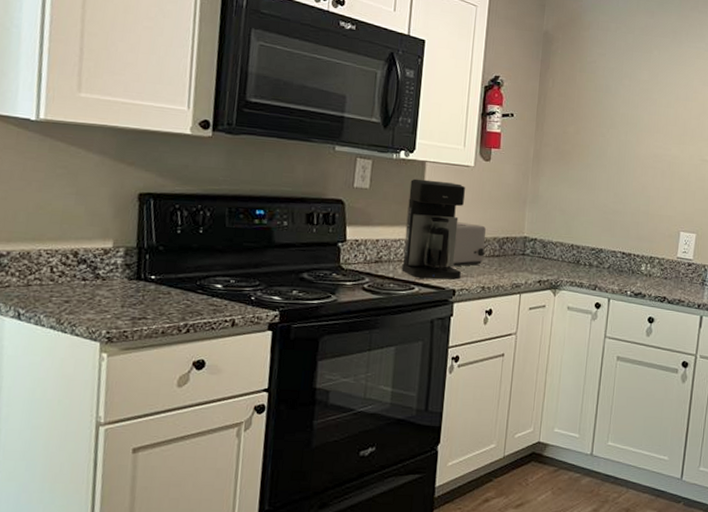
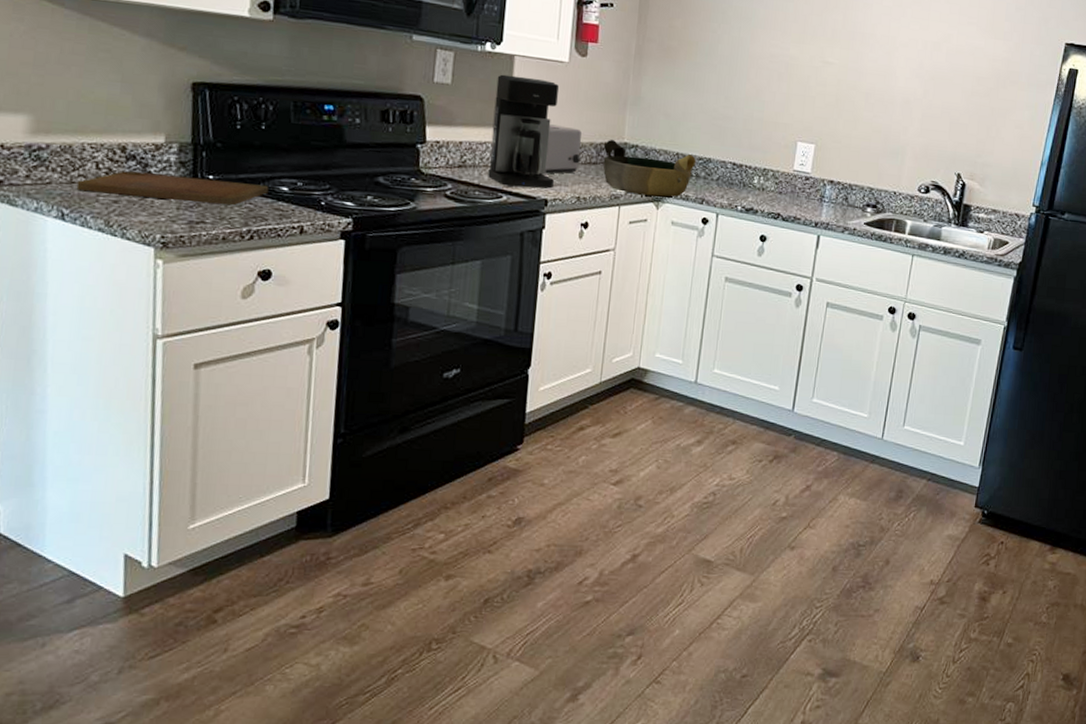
cutting board: none [32,273,205,303] -> present [76,170,269,206]
cooking pot: none [505,233,590,285] -> present [603,139,697,197]

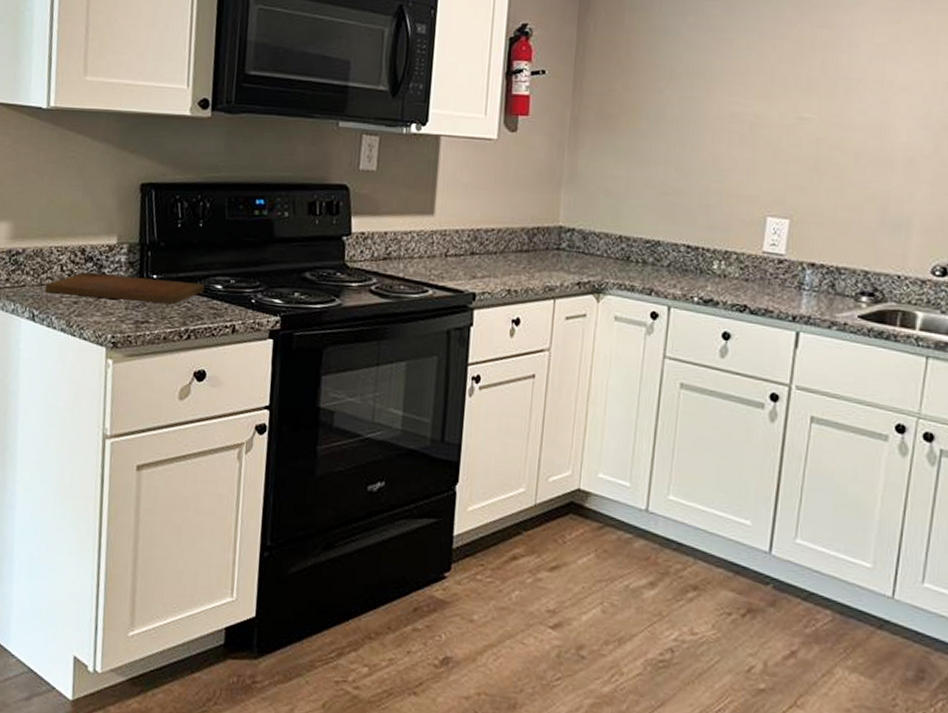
coffee maker: present [488,74,559,190] -> none [413,157,487,282]
toaster: present [545,124,582,174] -> none [473,209,512,265]
cooking pot: present [603,139,697,197] -> none [535,222,643,288]

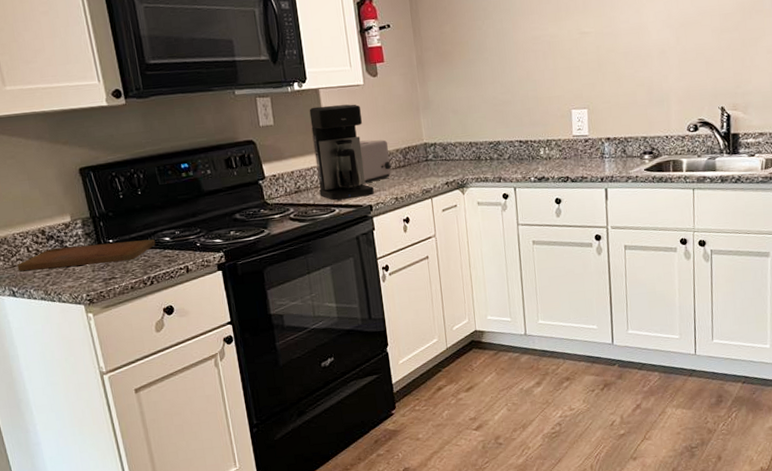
coffee maker: none [413,157,487,282] -> present [309,104,374,201]
toaster: none [473,209,512,265] -> present [360,139,391,184]

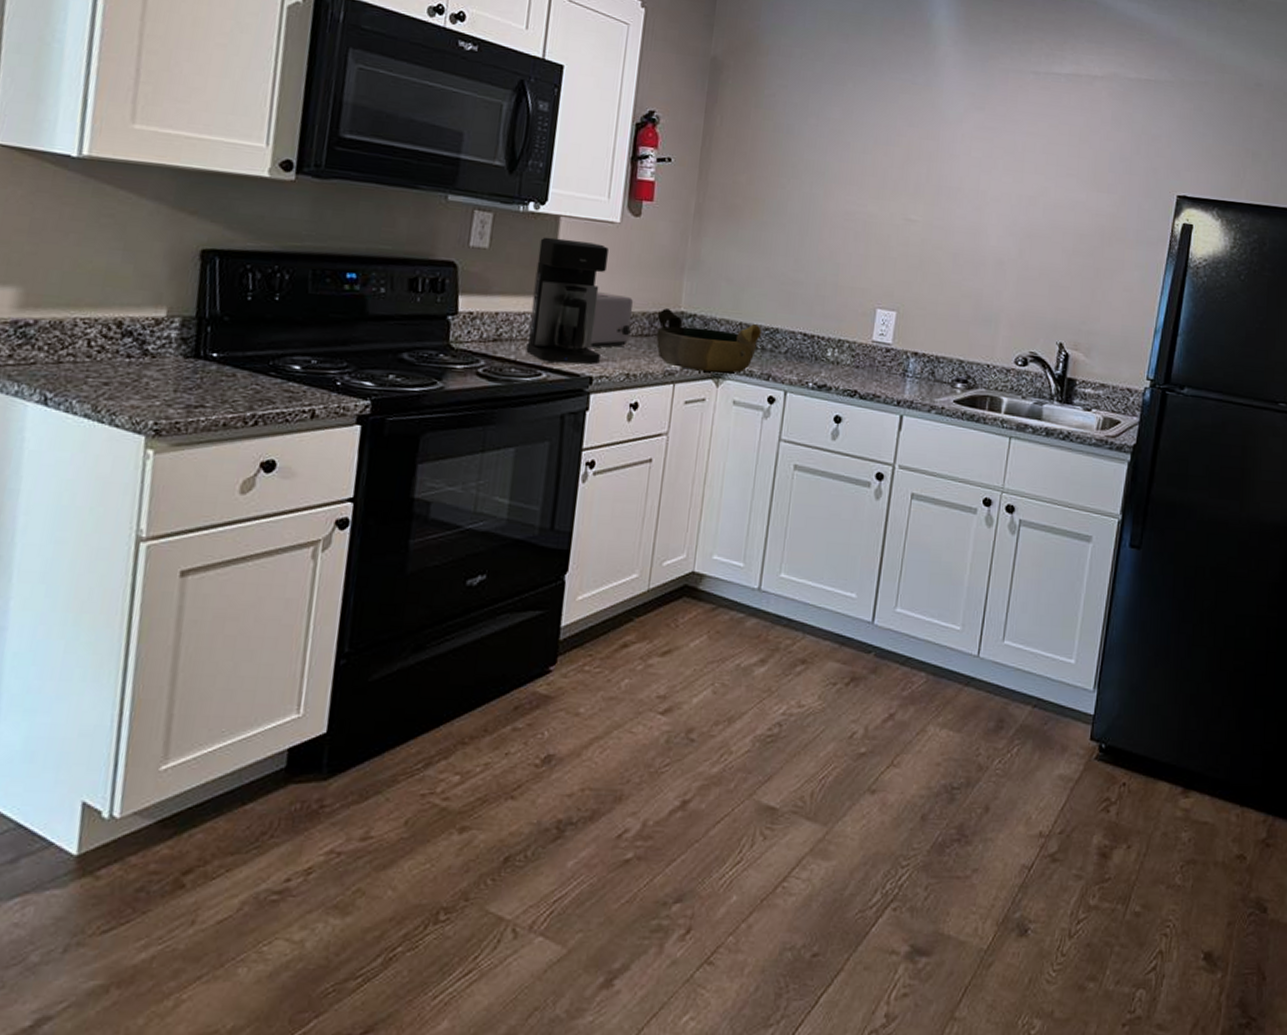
cutting board: present [17,239,156,272] -> none [63,348,279,387]
cooking pot: none [408,141,488,186] -> present [656,307,762,373]

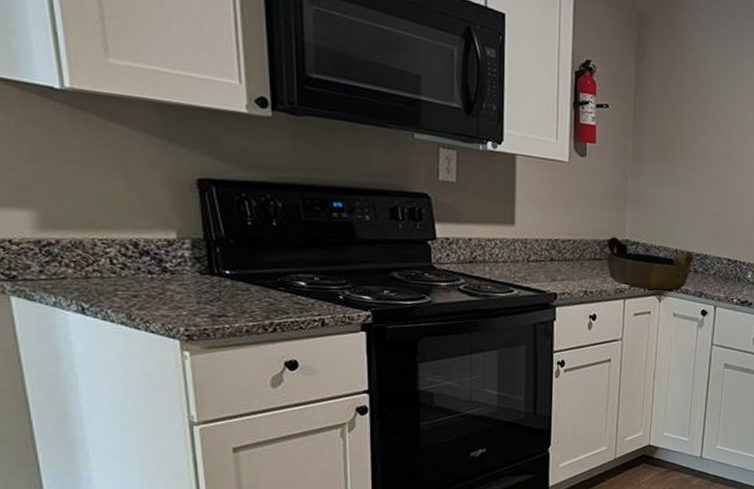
coffee maker: present [526,237,609,366] -> none [498,173,561,284]
toaster: present [590,292,633,348] -> none [552,222,585,269]

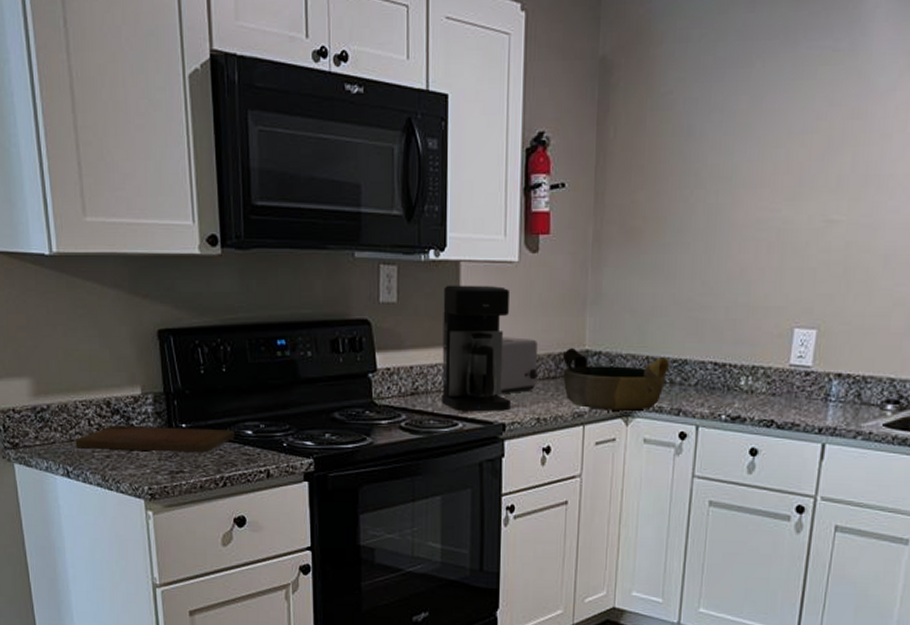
cutting board: none [93,266,287,300] -> present [75,424,235,453]
coffee maker: none [498,173,561,284] -> present [441,285,511,413]
toaster: none [552,222,585,269] -> present [501,337,538,395]

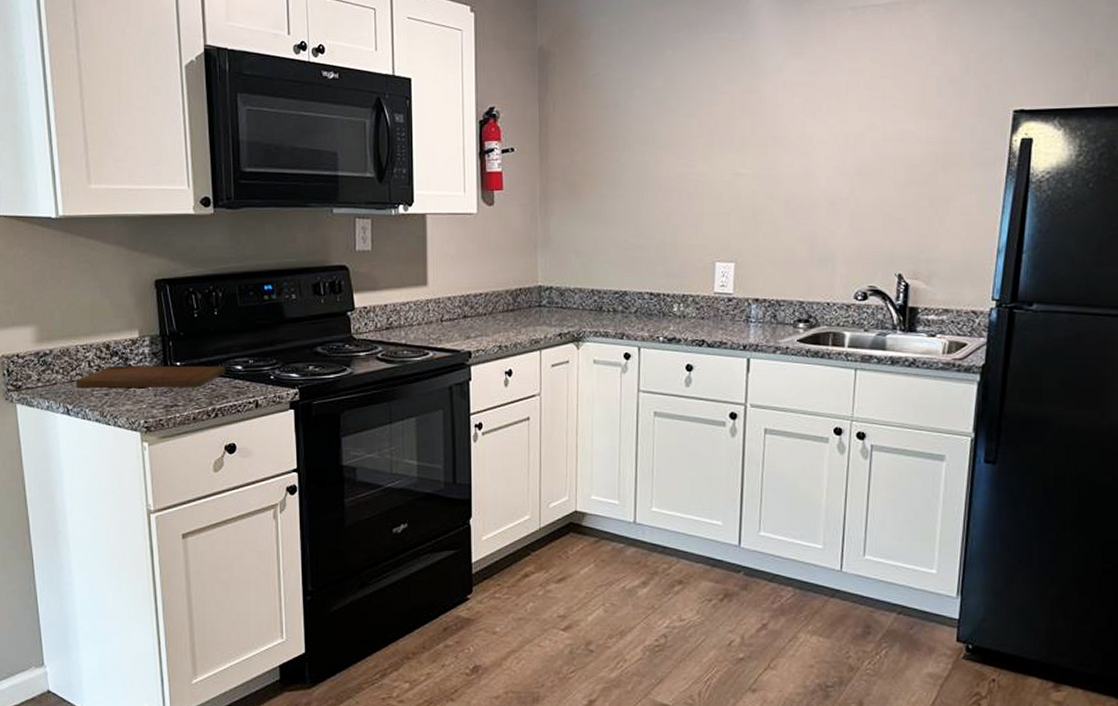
coffee maker: present [441,285,511,413] -> none [412,233,475,344]
toaster: present [501,337,538,395] -> none [465,277,498,326]
cooking pot: present [563,347,670,411] -> none [520,283,613,337]

